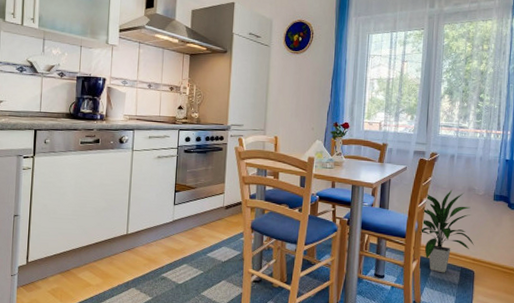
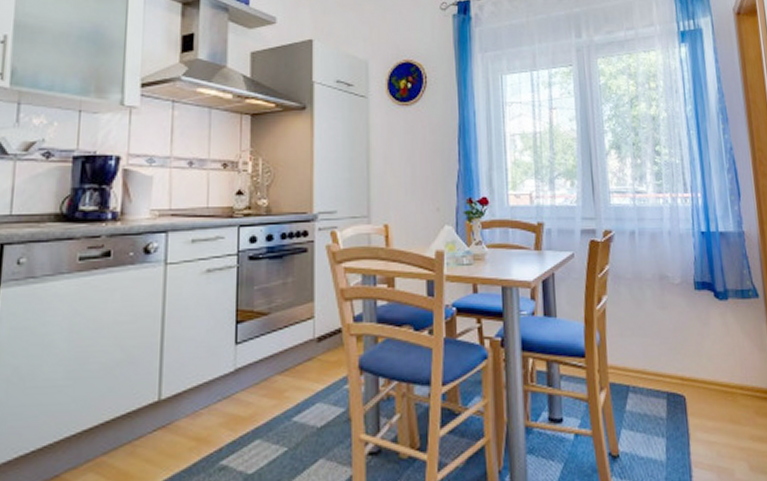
indoor plant: present [419,190,474,273] -> none [602,280,679,405]

